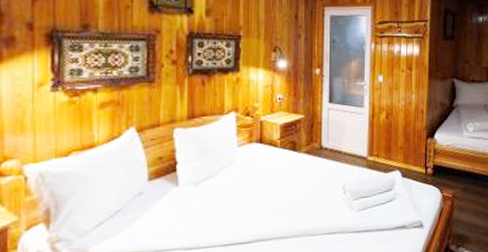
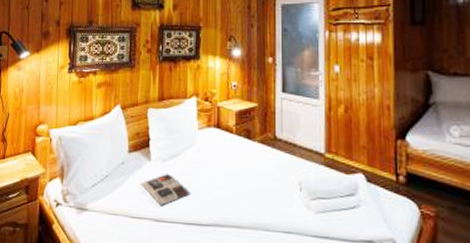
magazine: none [166,197,228,233] -> present [141,174,190,206]

